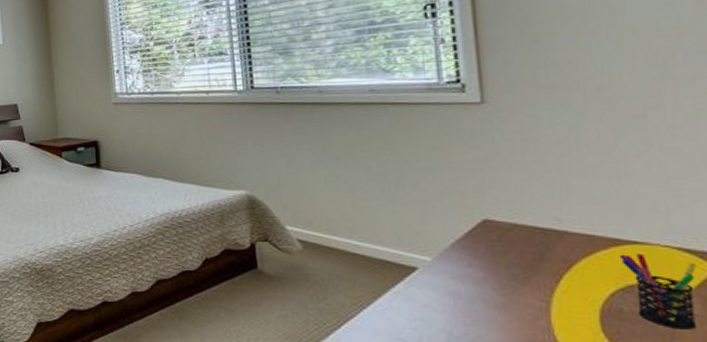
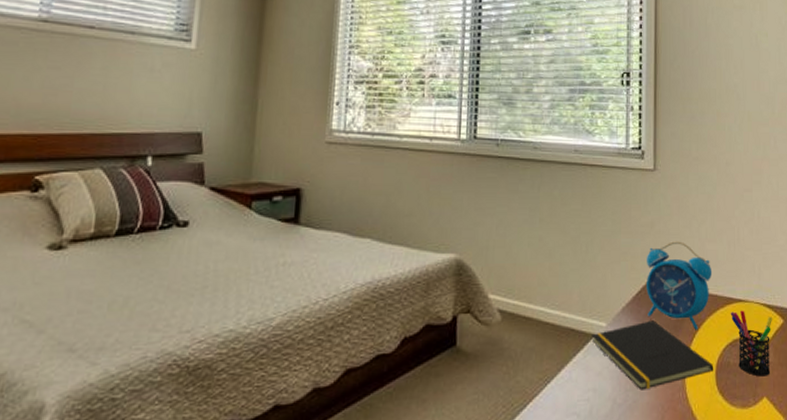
notepad: none [413,258,597,327] -> present [591,320,714,391]
alarm clock: none [480,177,585,271] -> present [647,241,712,330]

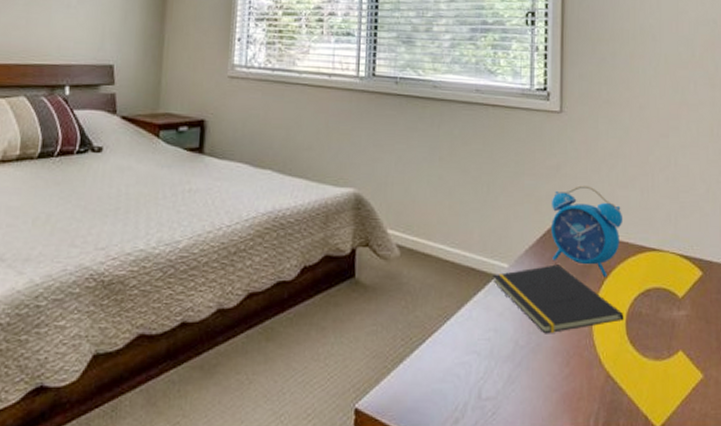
pen holder: present [730,310,772,377] -> none [643,259,690,329]

